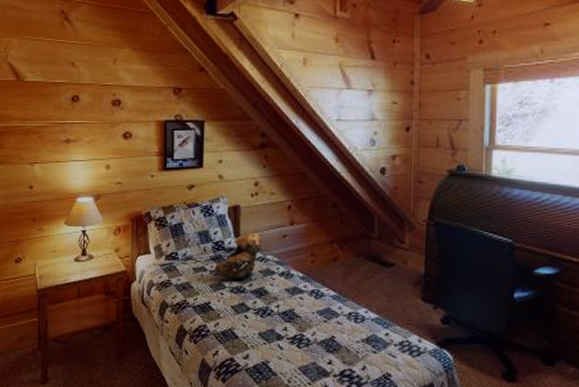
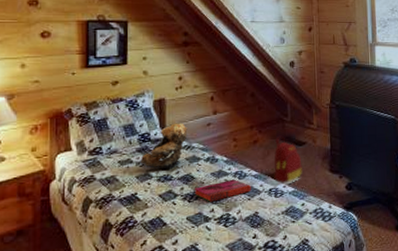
hardback book: none [267,297,328,320] -> present [194,179,251,202]
backpack: none [355,254,389,310] -> present [274,135,302,185]

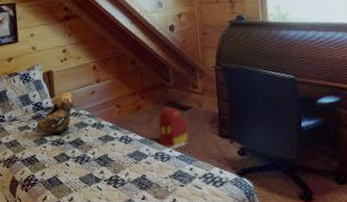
hardback book: present [194,179,251,202] -> none [84,143,137,164]

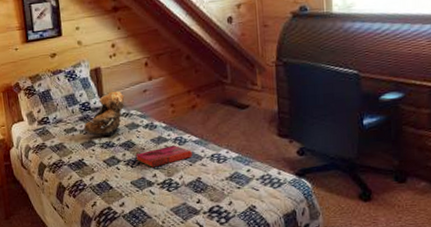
hardback book: none [84,143,137,164] -> present [135,145,192,168]
backpack: present [158,101,189,150] -> none [215,99,247,151]

